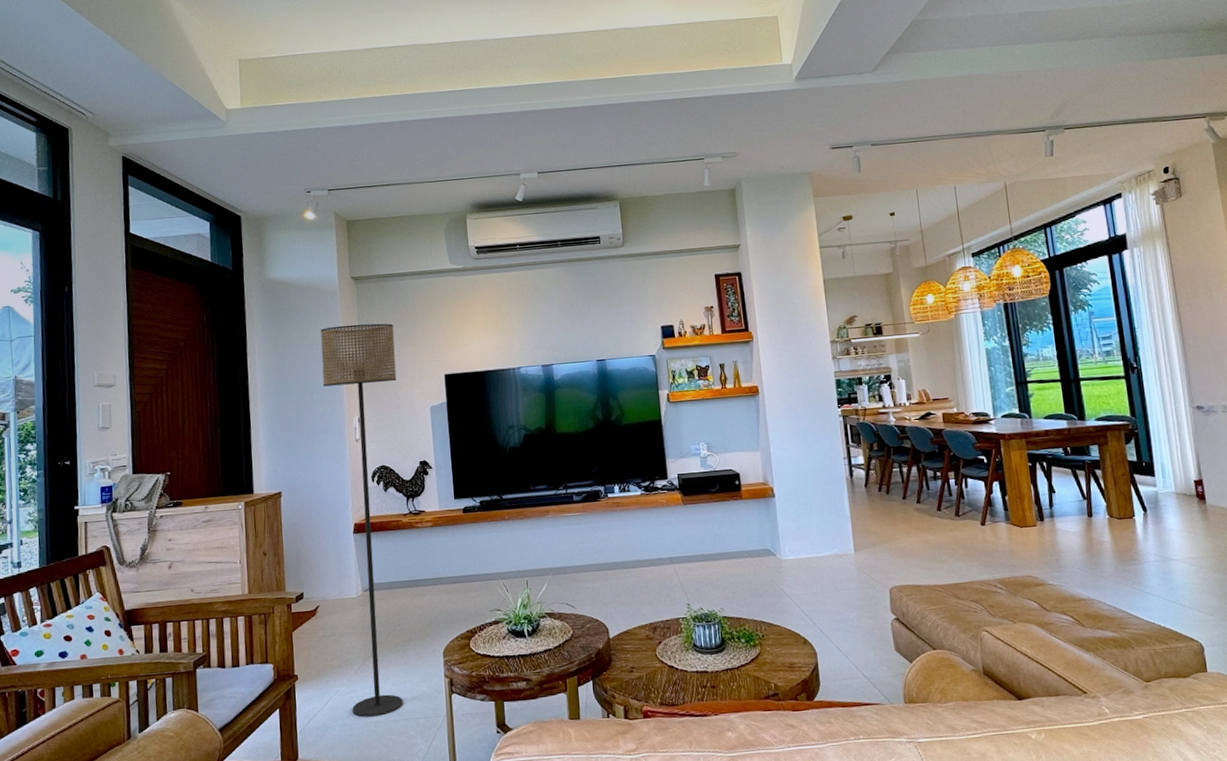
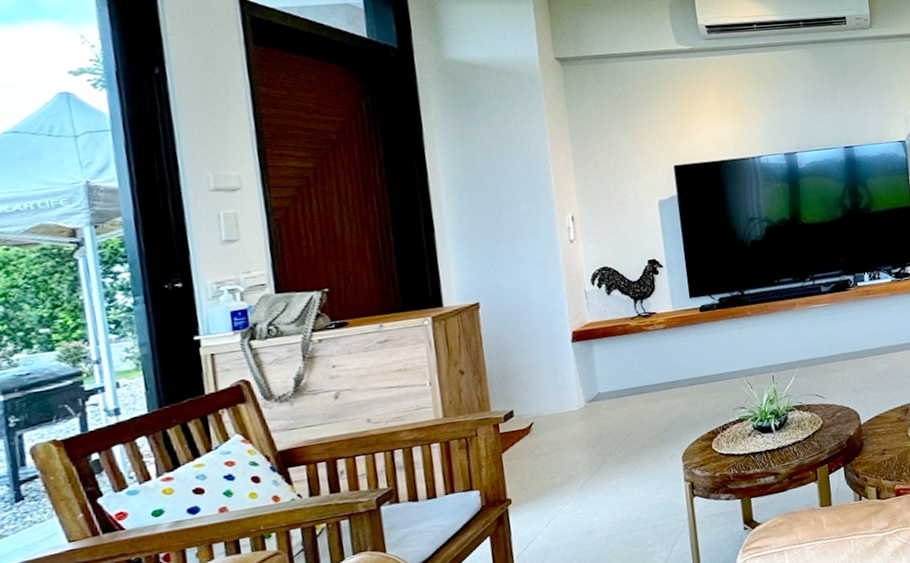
floor lamp: present [321,323,404,717] -> none [520,110,639,533]

